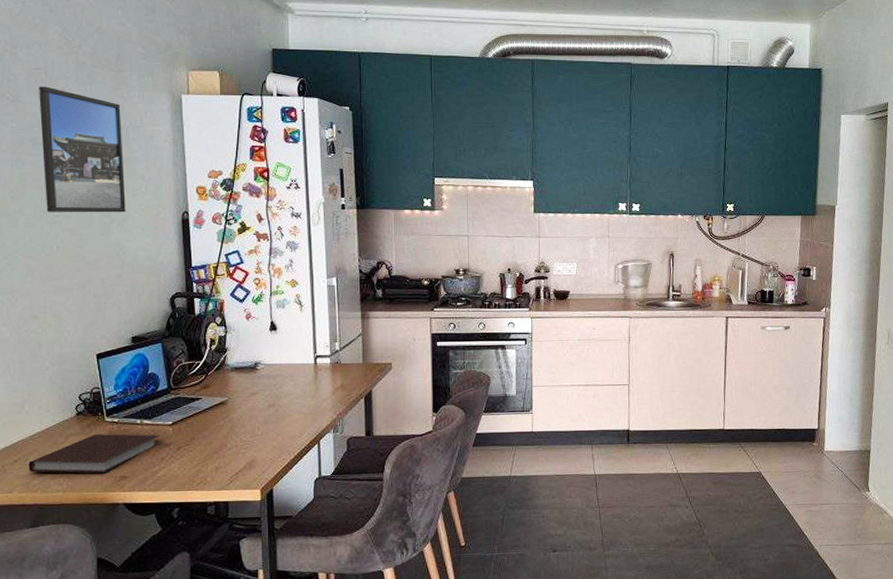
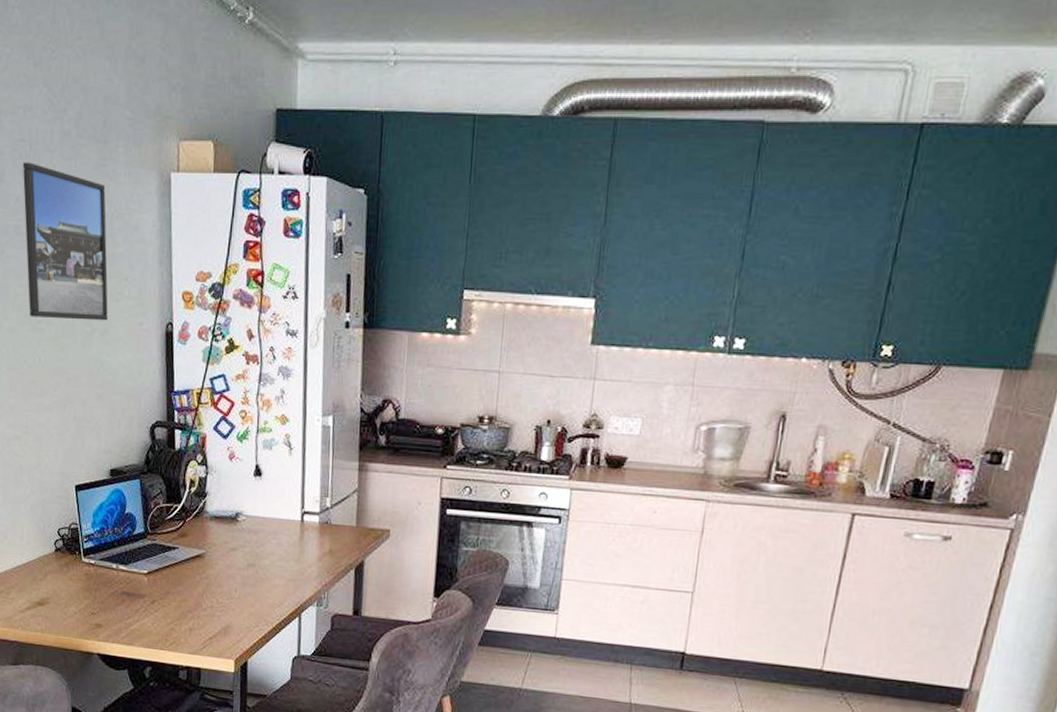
notebook: present [28,434,160,474] -> none [10,574,135,619]

